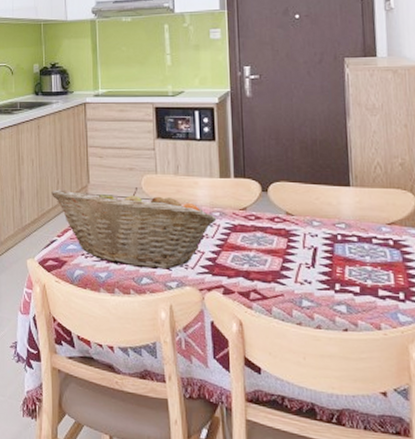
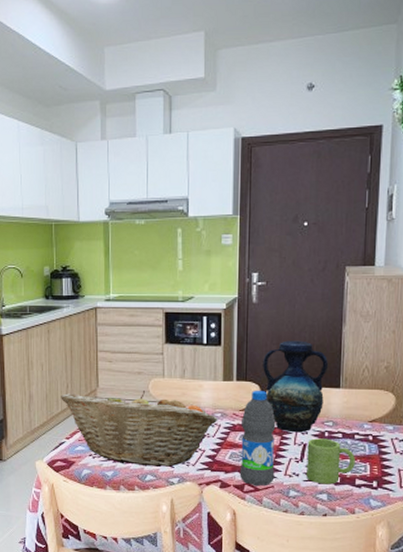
water bottle: none [243,187,284,294] -> present [239,390,276,487]
vase: none [262,135,334,235] -> present [263,340,328,433]
mug: none [318,241,376,295] -> present [306,438,355,485]

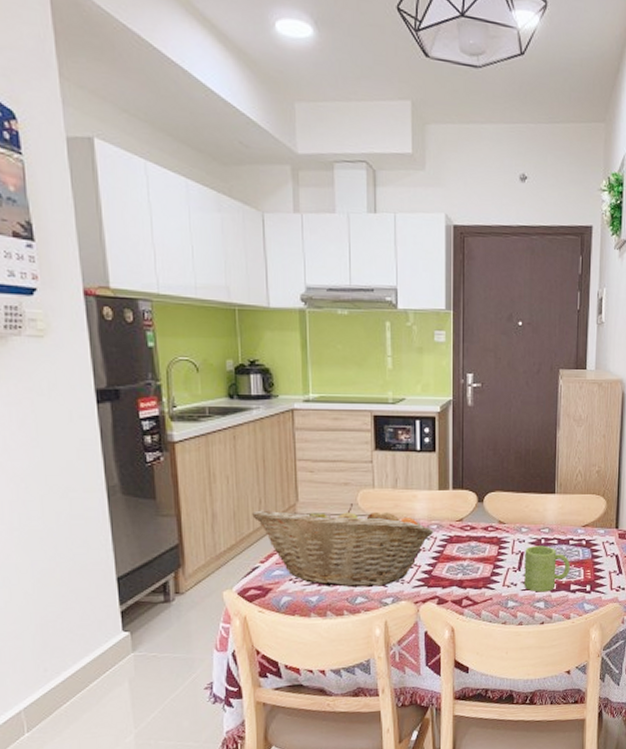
water bottle: present [239,390,276,487] -> none [457,498,494,600]
vase: present [263,340,328,433] -> none [479,446,543,542]

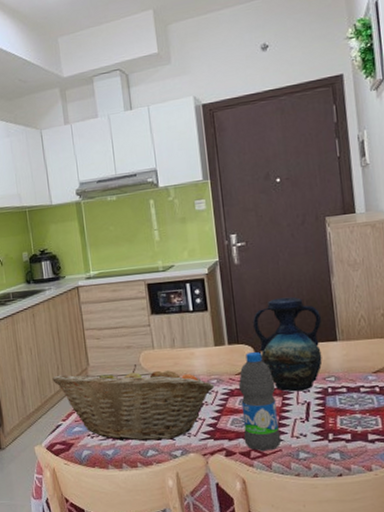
water bottle: none [457,498,494,600] -> present [239,351,282,452]
vase: none [479,446,543,542] -> present [253,296,323,392]
mug: present [524,545,570,592] -> none [311,394,365,443]

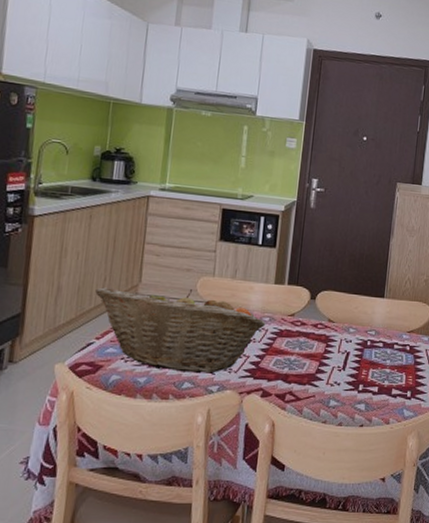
water bottle: present [239,351,282,452] -> none [282,295,323,396]
vase: present [253,296,323,392] -> none [314,248,375,341]

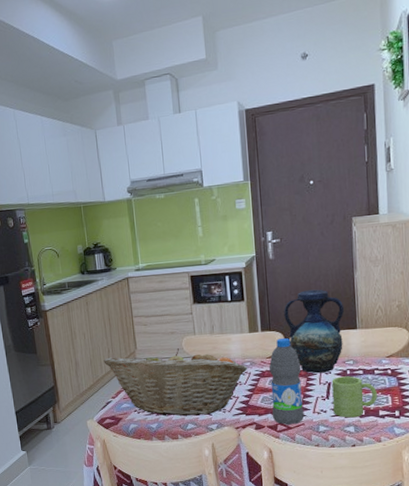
water bottle: none [282,295,323,396] -> present [269,337,305,425]
vase: none [314,248,375,341] -> present [284,289,344,374]
mug: none [347,347,393,394] -> present [332,376,377,418]

